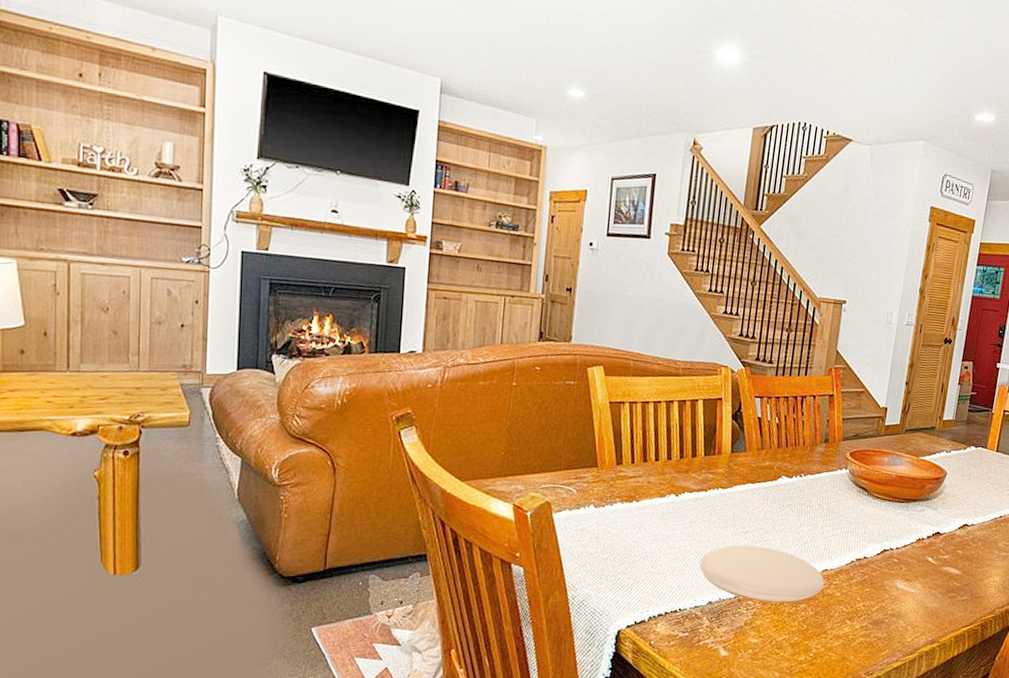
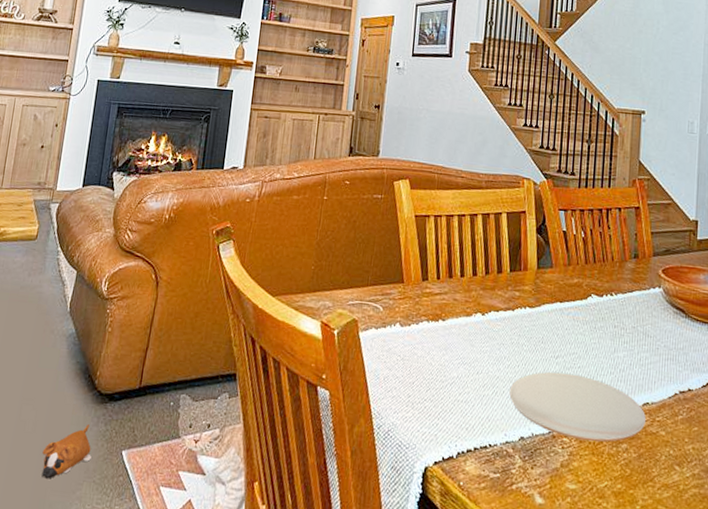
dog toy: none [225,605,279,656] -> present [41,424,92,479]

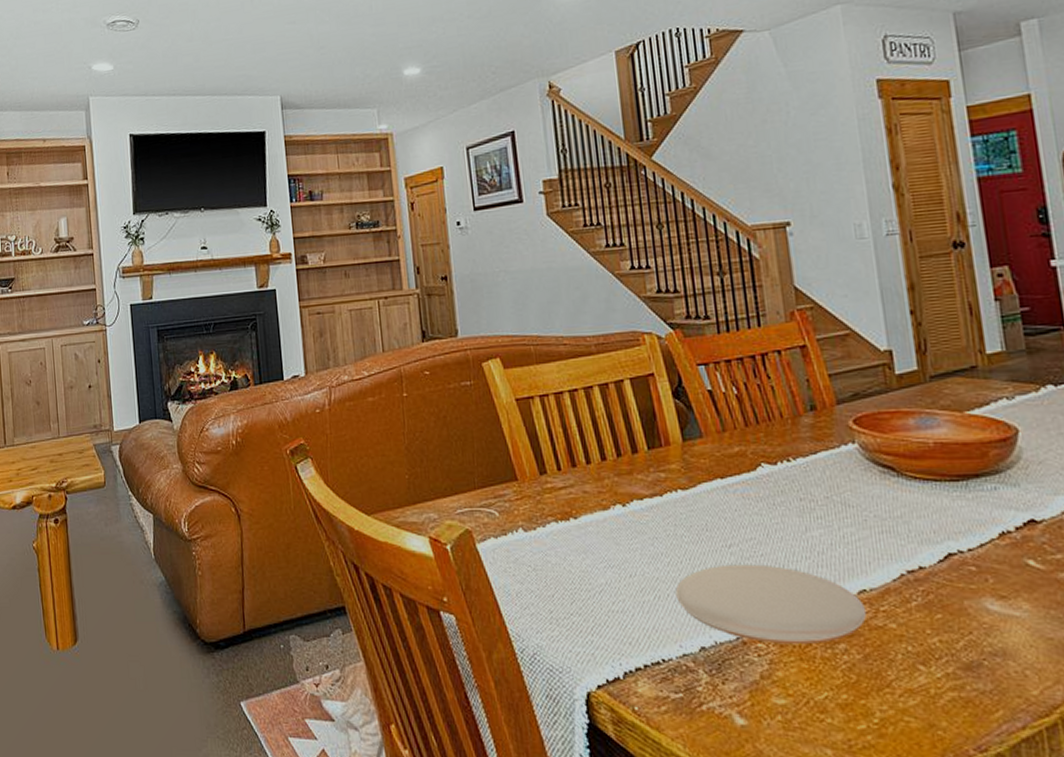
dog toy: present [41,424,92,479] -> none [159,677,210,738]

